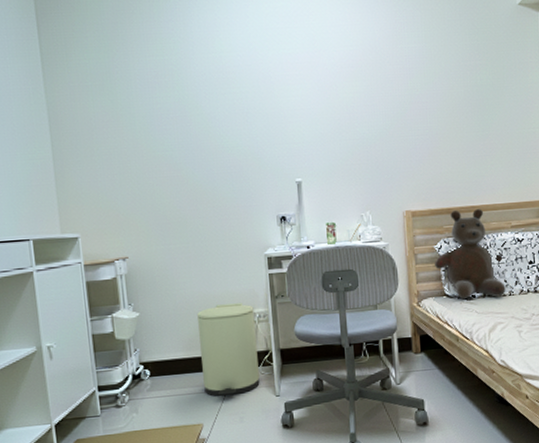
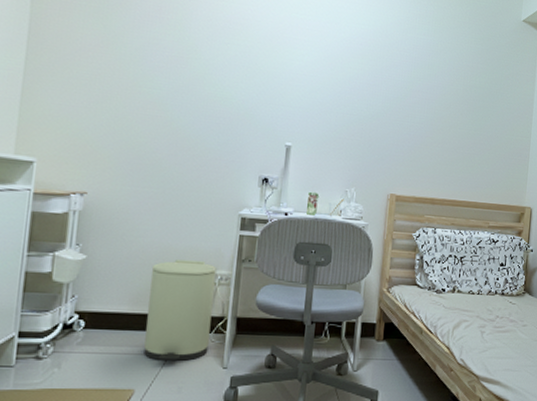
teddy bear: present [434,209,506,299] -> none [409,202,478,294]

